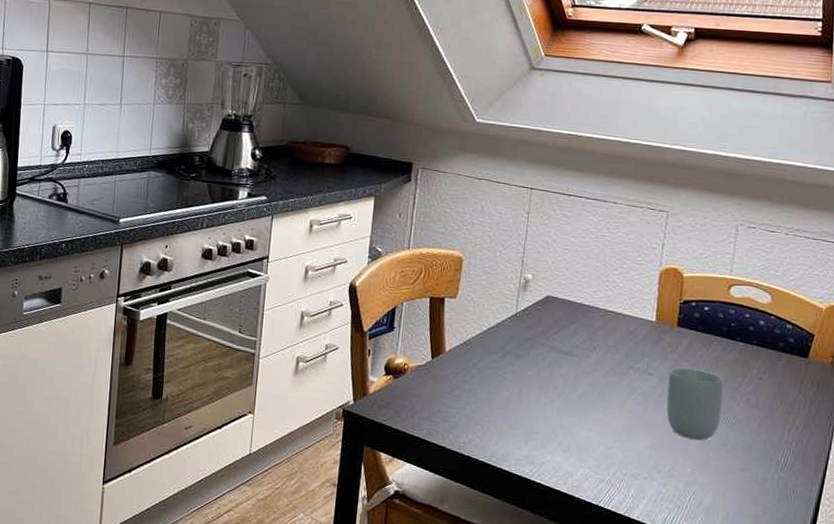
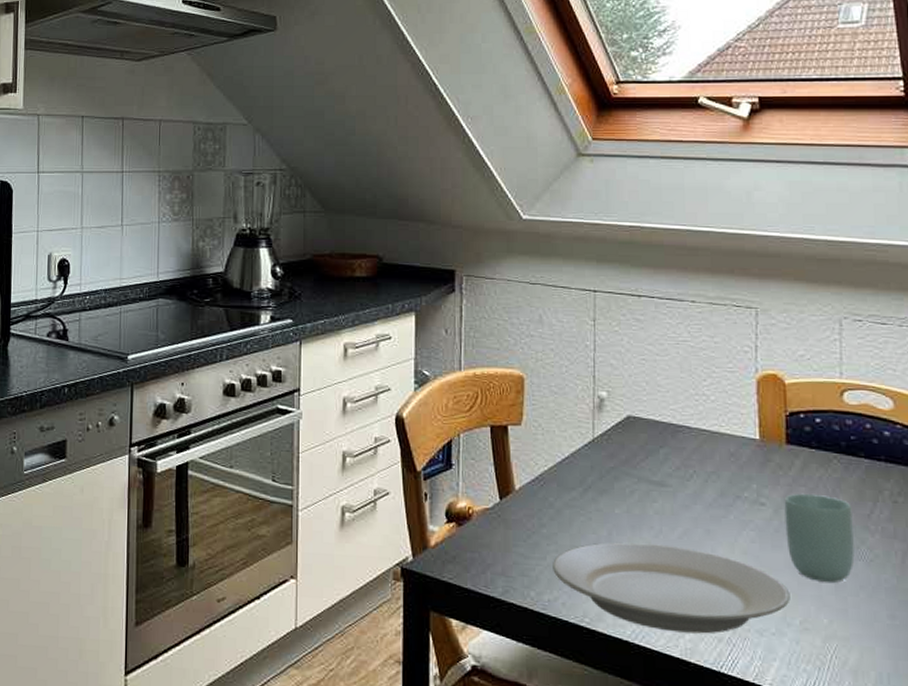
plate: none [470,398,664,476] -> present [553,542,790,634]

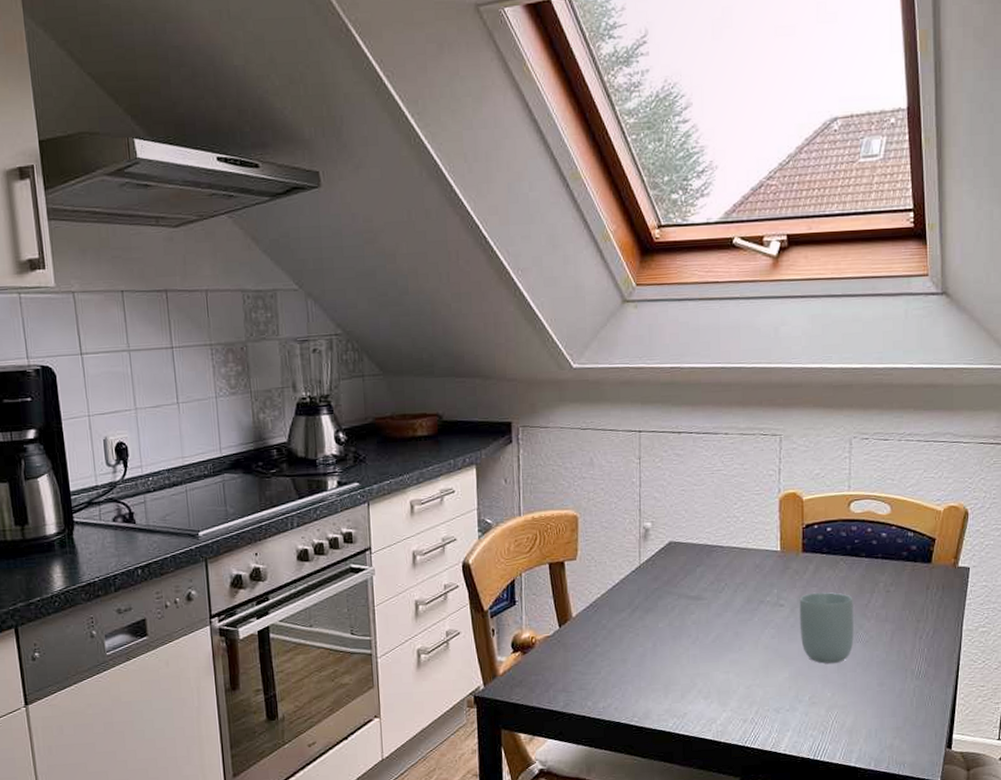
plate: present [553,542,790,634] -> none [606,648,802,720]

